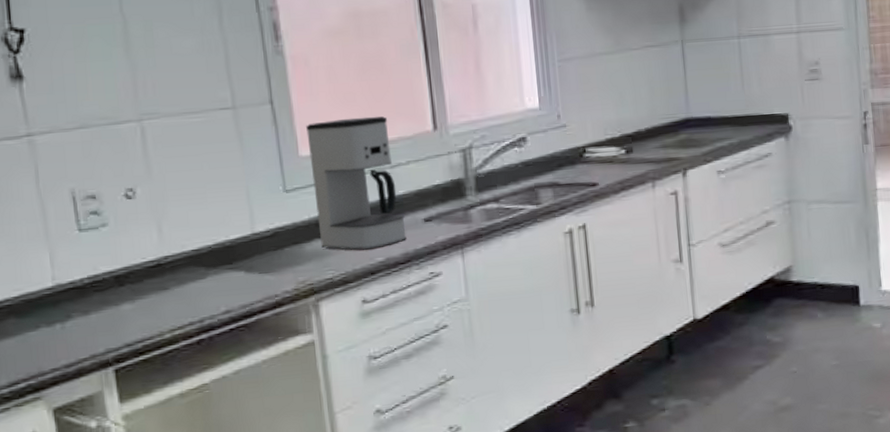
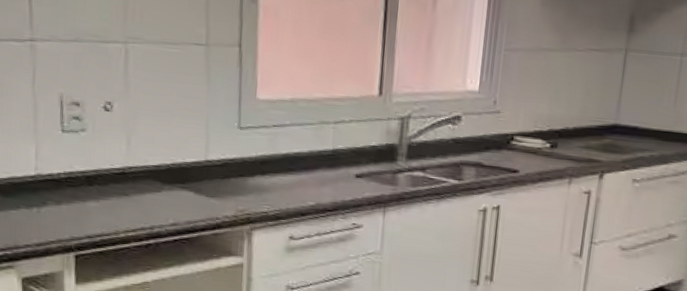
coffee maker: present [306,116,407,251] -> none [262,70,340,194]

